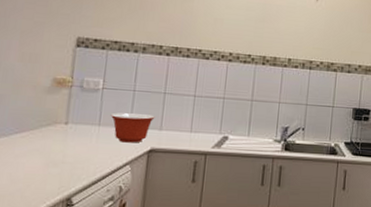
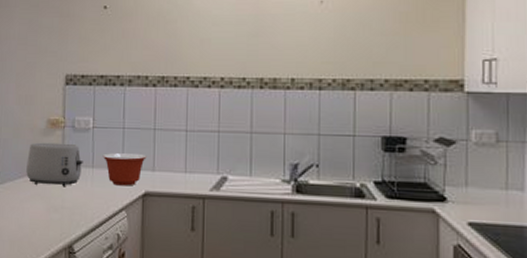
toaster: none [24,99,90,143] -> present [26,142,83,187]

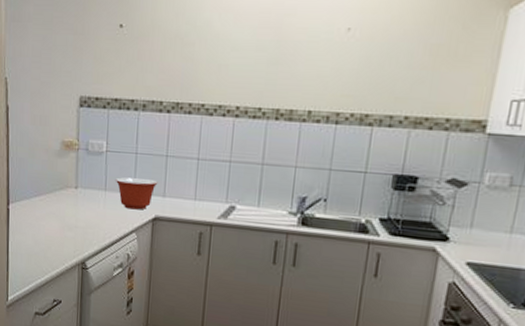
toaster: present [26,142,83,187] -> none [41,163,96,208]

